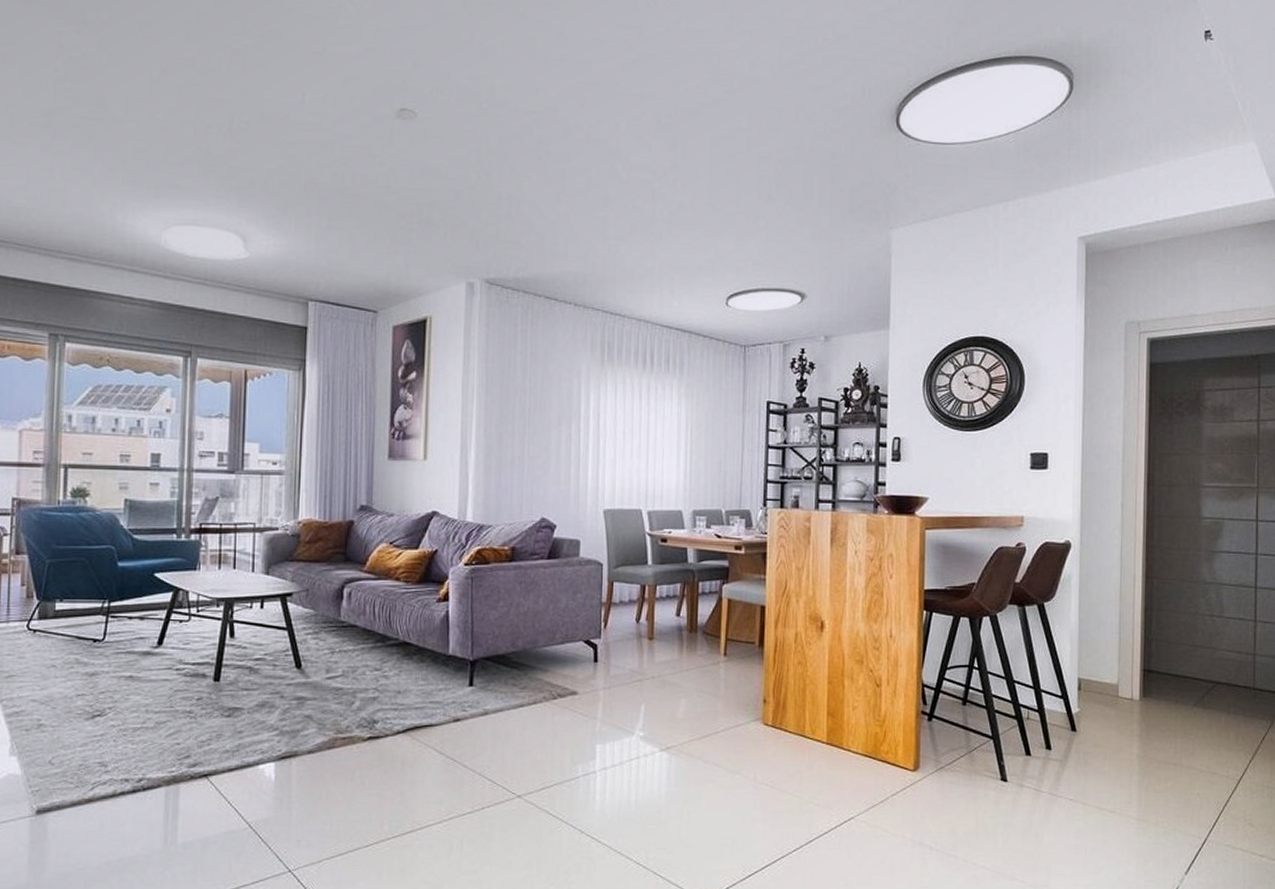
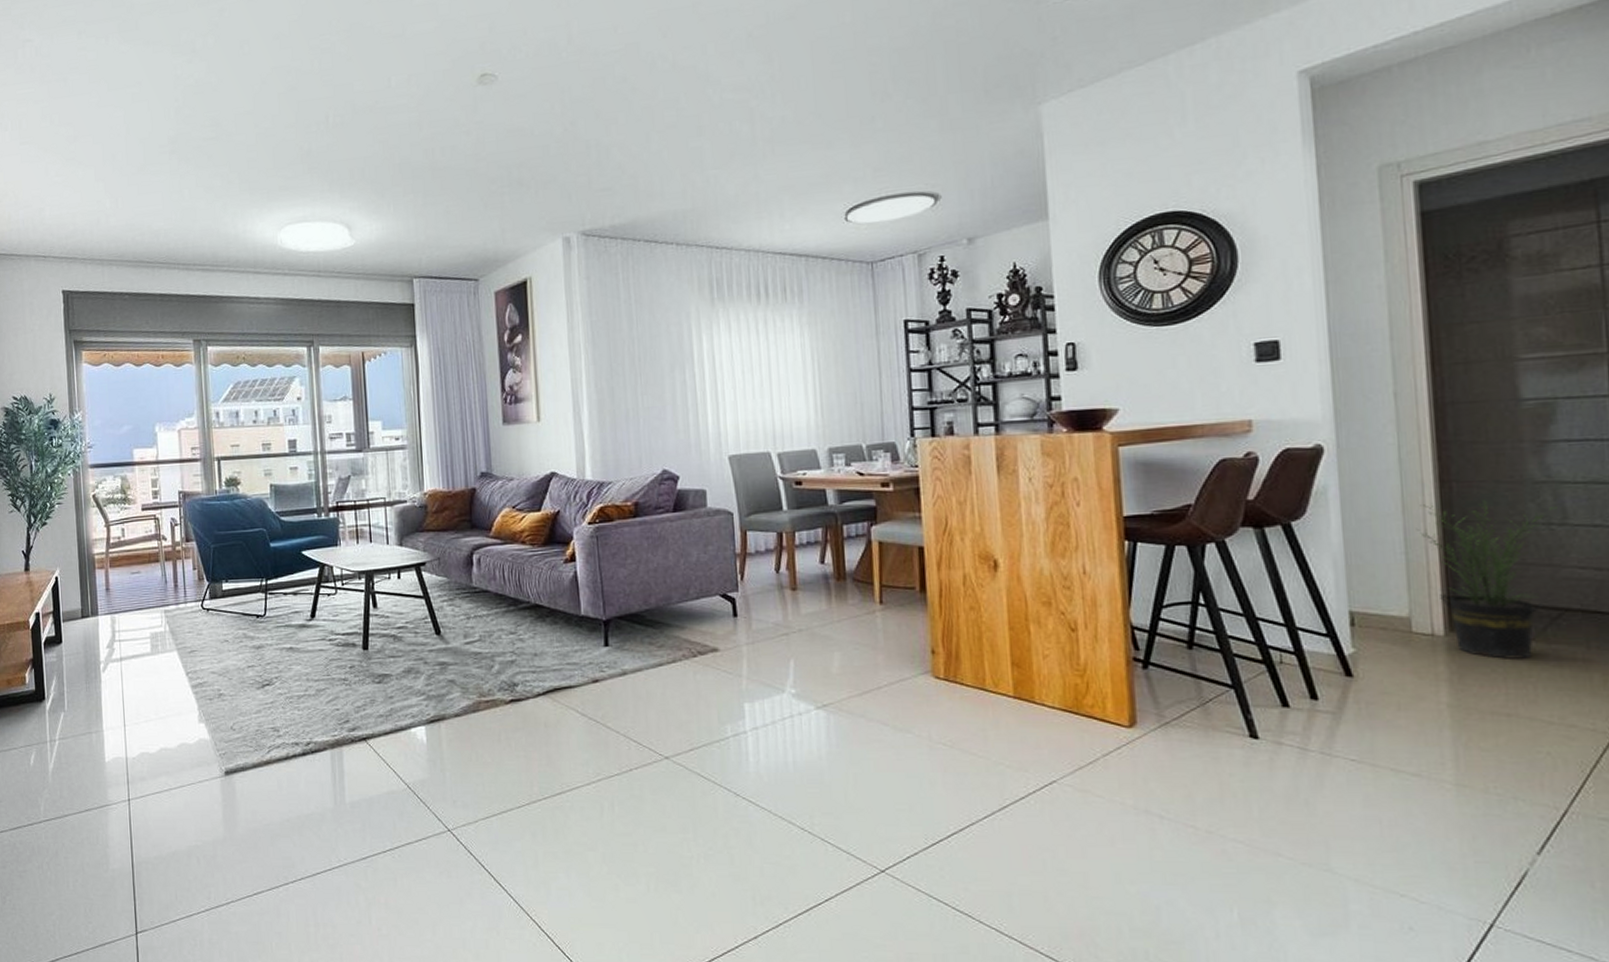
potted plant: none [1128,594,1218,720] -> present [1418,500,1557,659]

